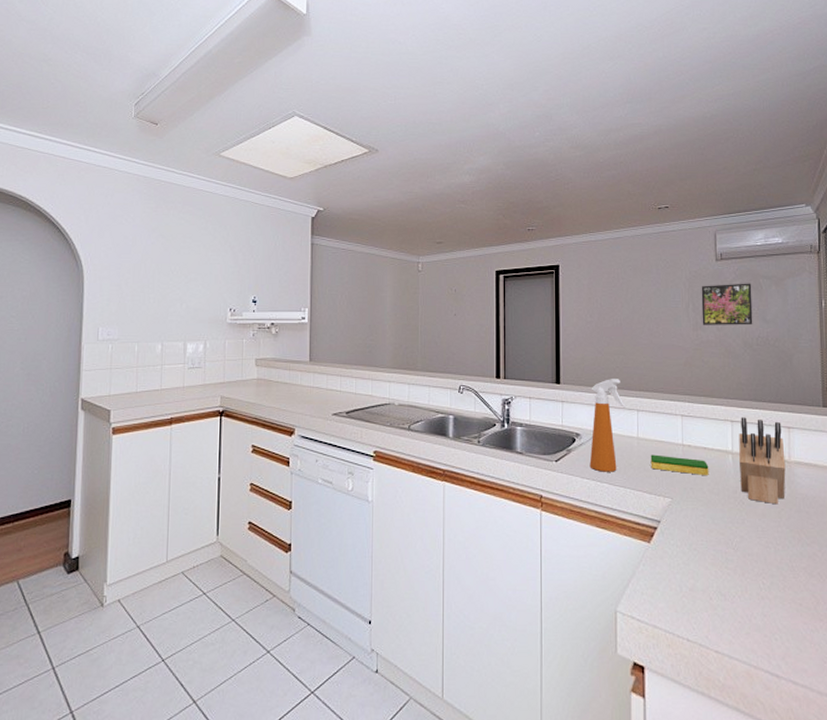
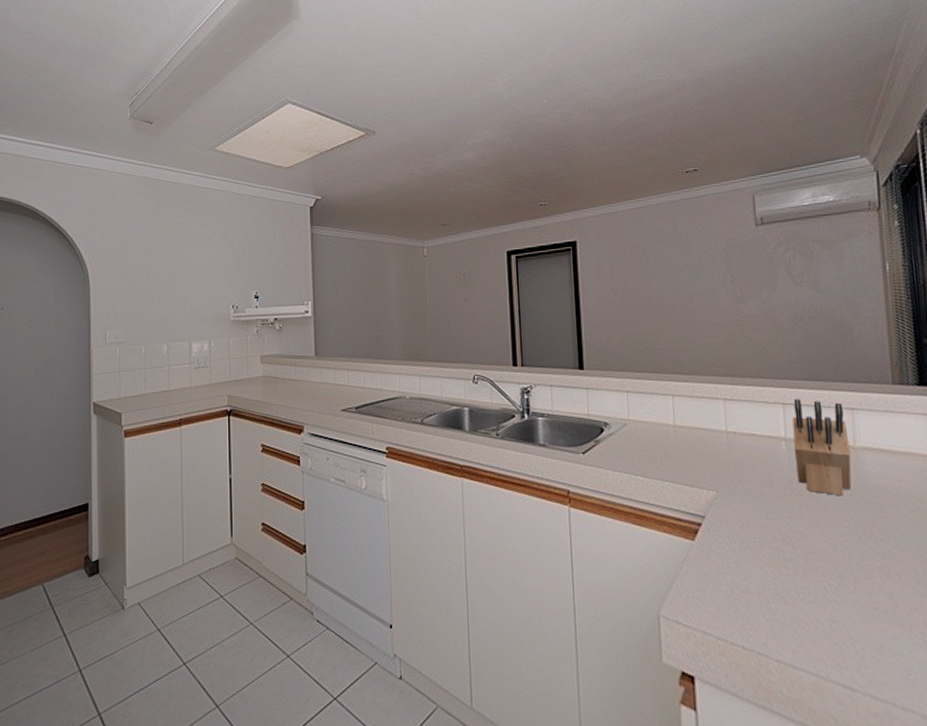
spray bottle: present [589,379,626,472] -> none [618,362,659,464]
dish sponge: present [650,454,709,476] -> none [690,443,759,466]
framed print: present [701,283,753,325] -> none [739,248,803,298]

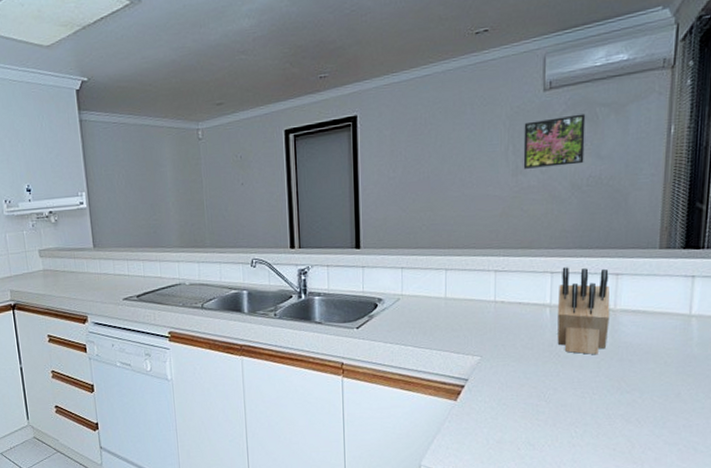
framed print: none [739,248,803,298] -> present [523,114,586,169]

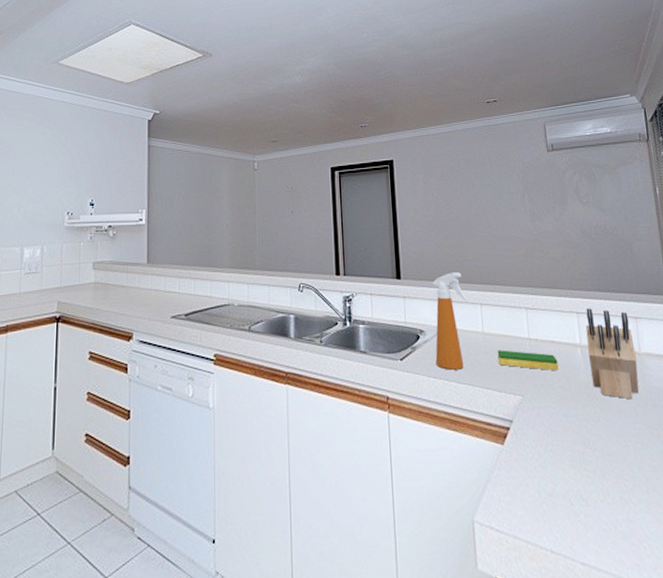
spray bottle: none [393,238,433,336] -> present [432,272,469,370]
dish sponge: none [459,313,523,332] -> present [497,350,559,371]
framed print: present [523,114,586,169] -> none [535,172,590,216]

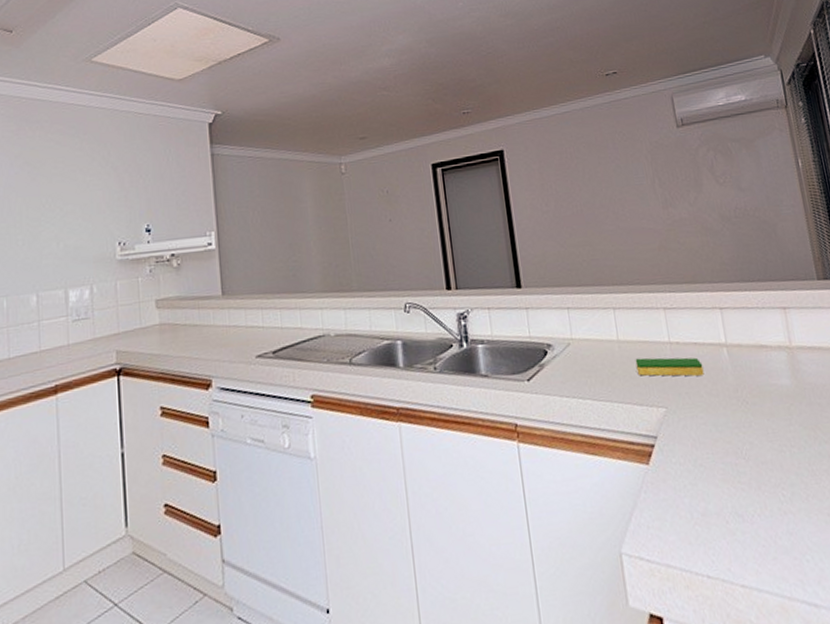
spray bottle: present [432,272,469,370] -> none [557,274,600,387]
knife block: present [585,308,640,400] -> none [730,302,793,400]

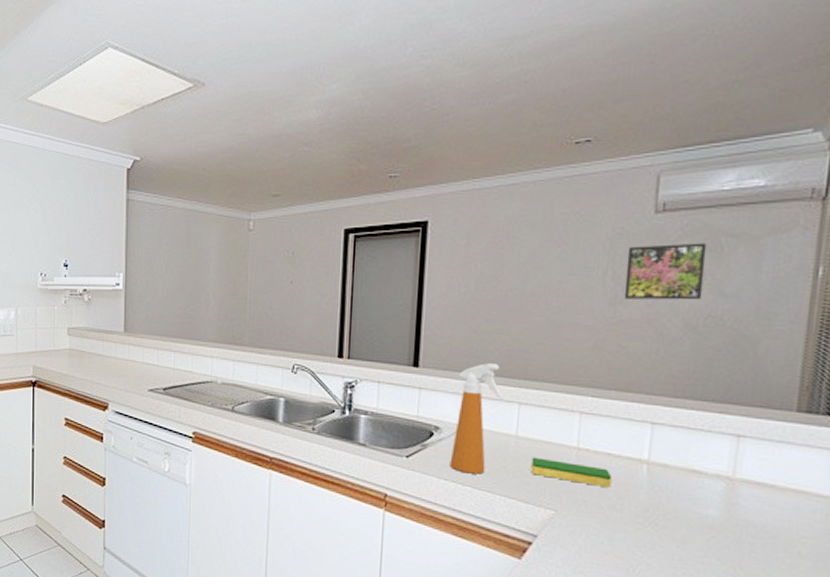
spray bottle: none [557,274,600,387] -> present [449,363,504,474]
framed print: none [665,148,728,202] -> present [624,243,707,300]

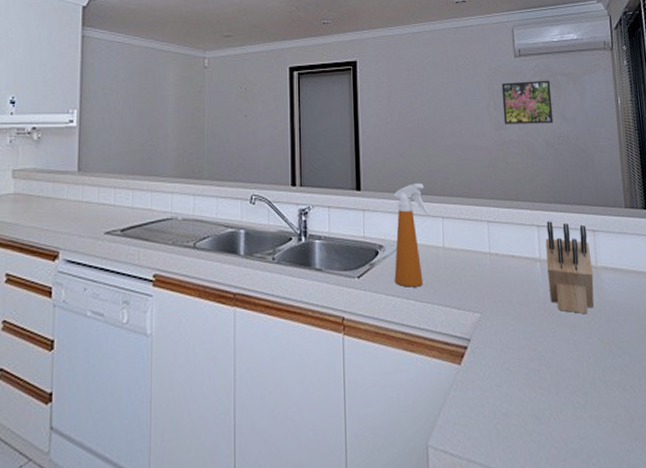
dish sponge: present [530,457,612,488] -> none [457,265,518,287]
knife block: none [655,419,728,531] -> present [545,221,595,315]

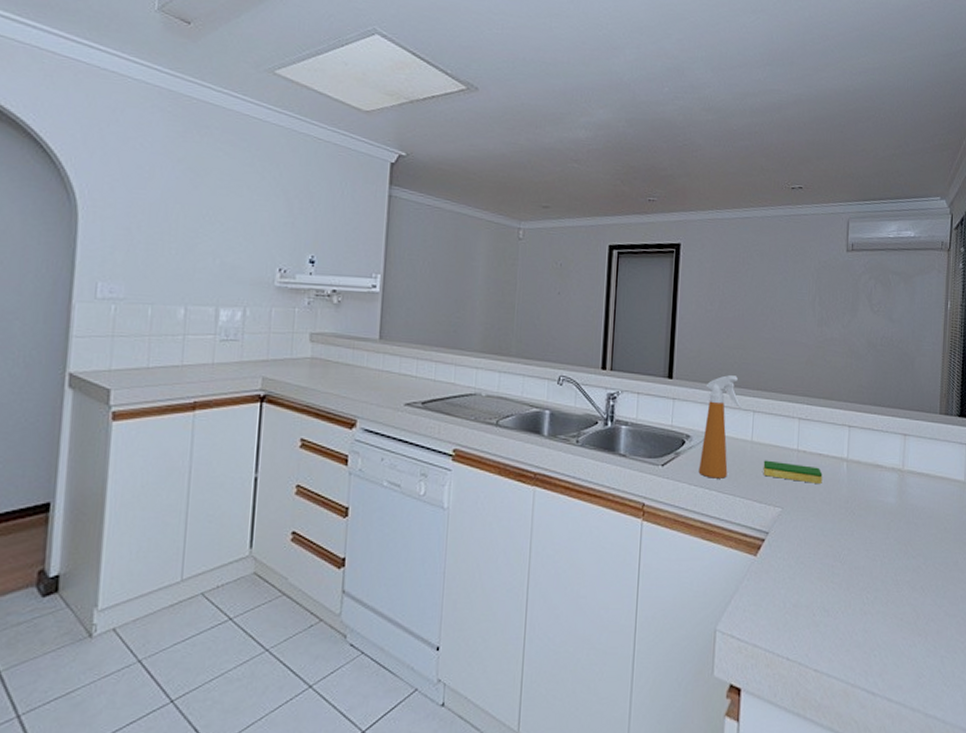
dish sponge: none [457,265,518,287] -> present [763,460,823,485]
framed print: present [501,80,554,124] -> none [827,277,881,324]
knife block: present [545,221,595,315] -> none [852,422,899,516]

